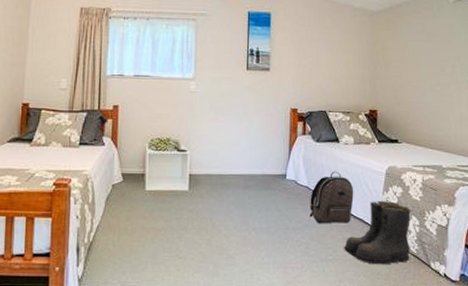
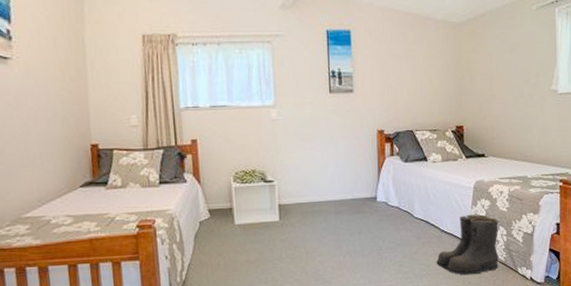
backpack: present [309,171,354,224] -> none [401,189,444,242]

